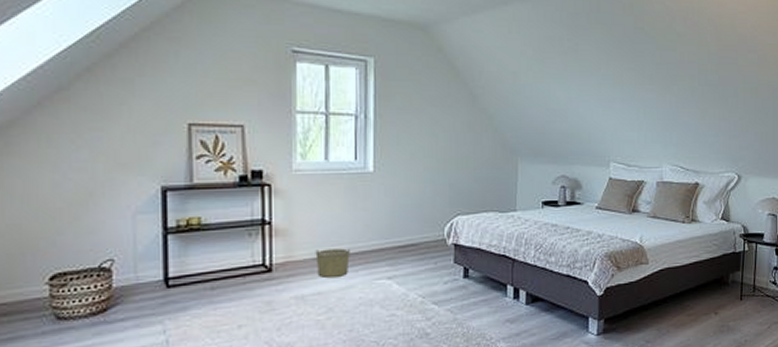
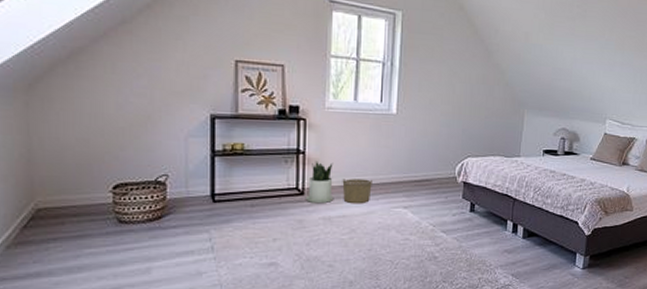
planter: none [273,231,307,281] -> present [305,160,334,204]

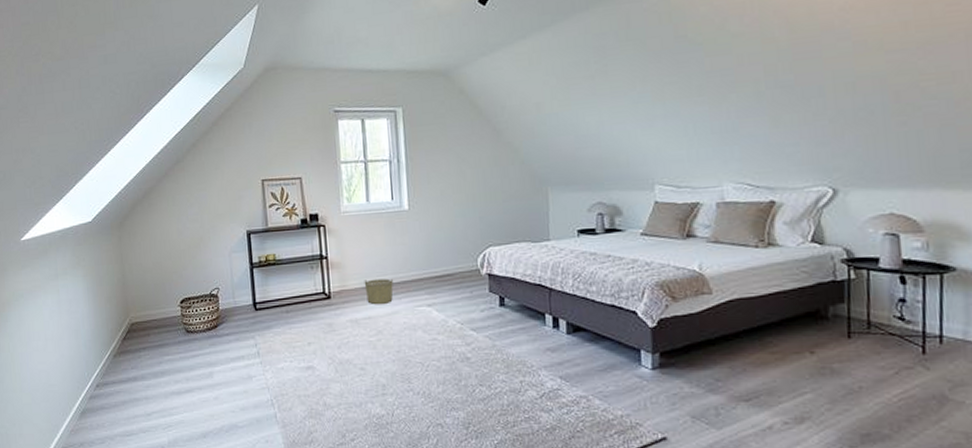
planter: present [305,160,334,204] -> none [332,264,359,307]

